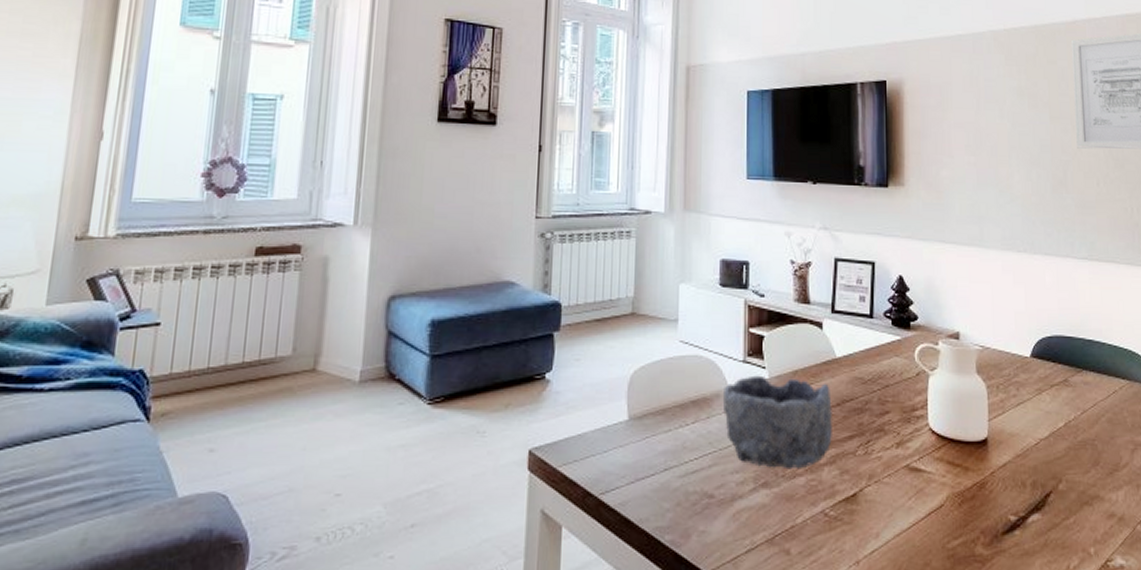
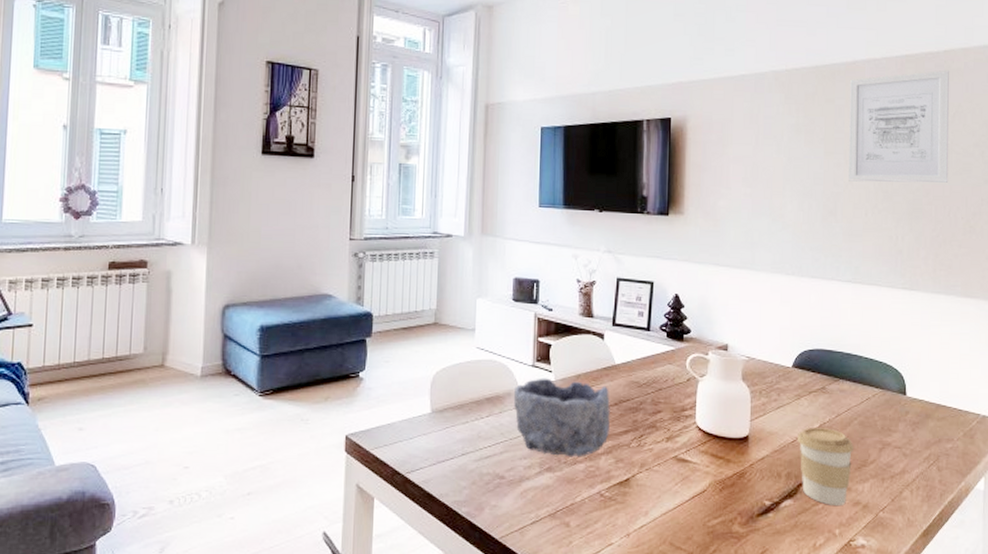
coffee cup: none [1041,427,1103,519] -> present [798,428,853,505]

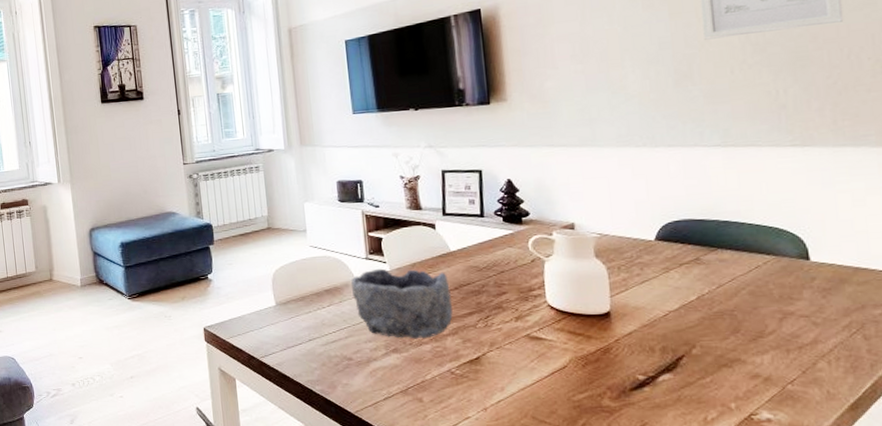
coffee cup: present [798,428,853,505] -> none [670,300,744,379]

